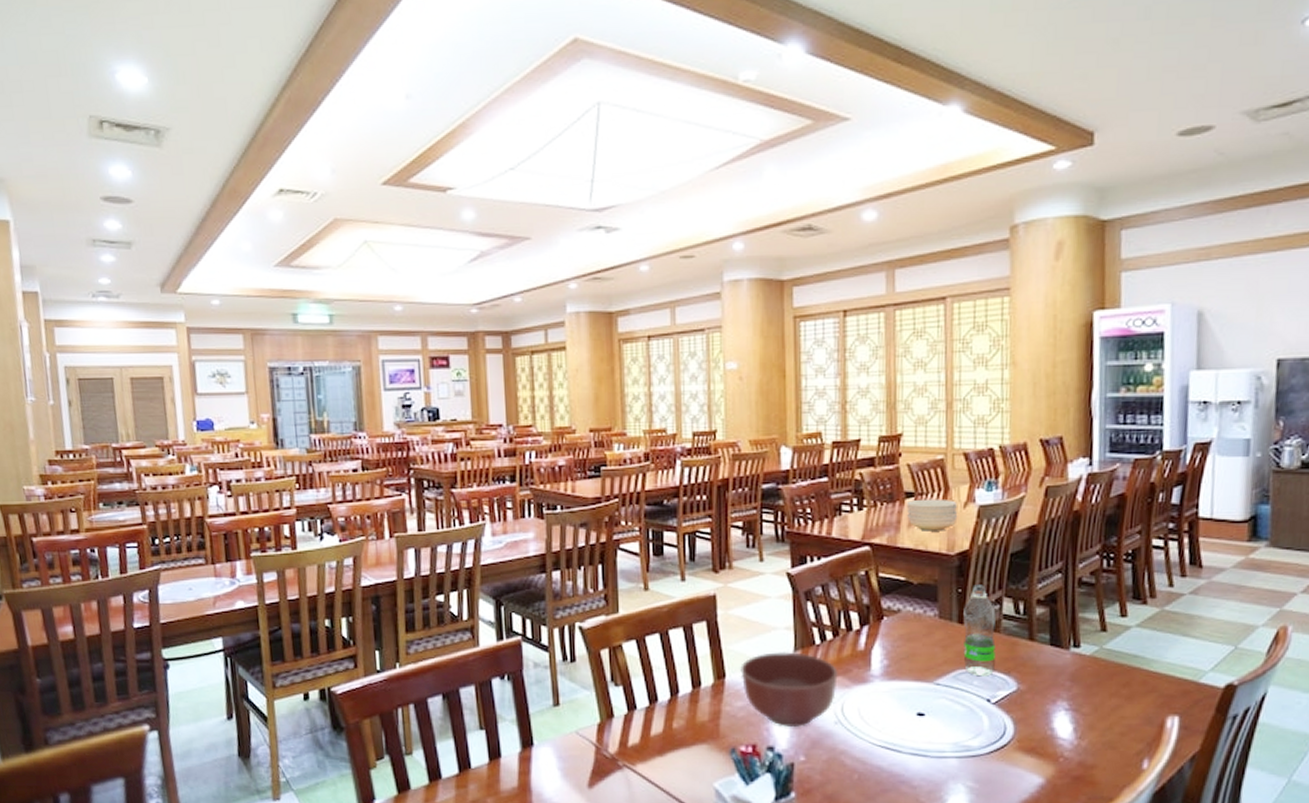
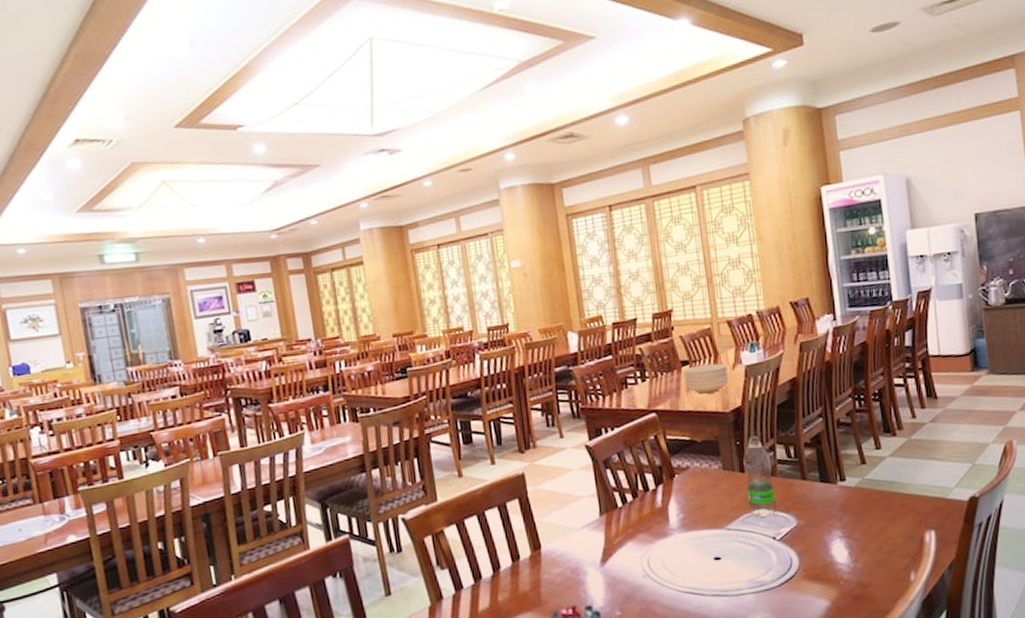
bowl: present [740,652,838,726] -> none [553,517,642,586]

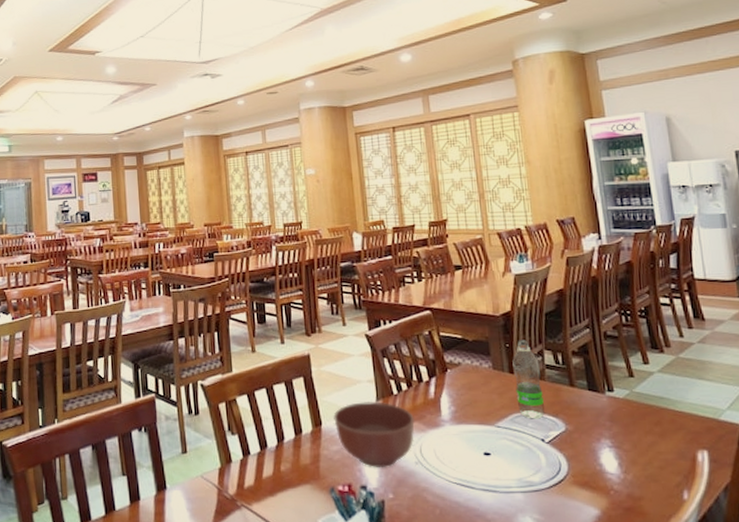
bowl: none [553,517,642,586] -> present [333,402,415,467]
bowl: present [683,363,729,394] -> none [456,270,499,297]

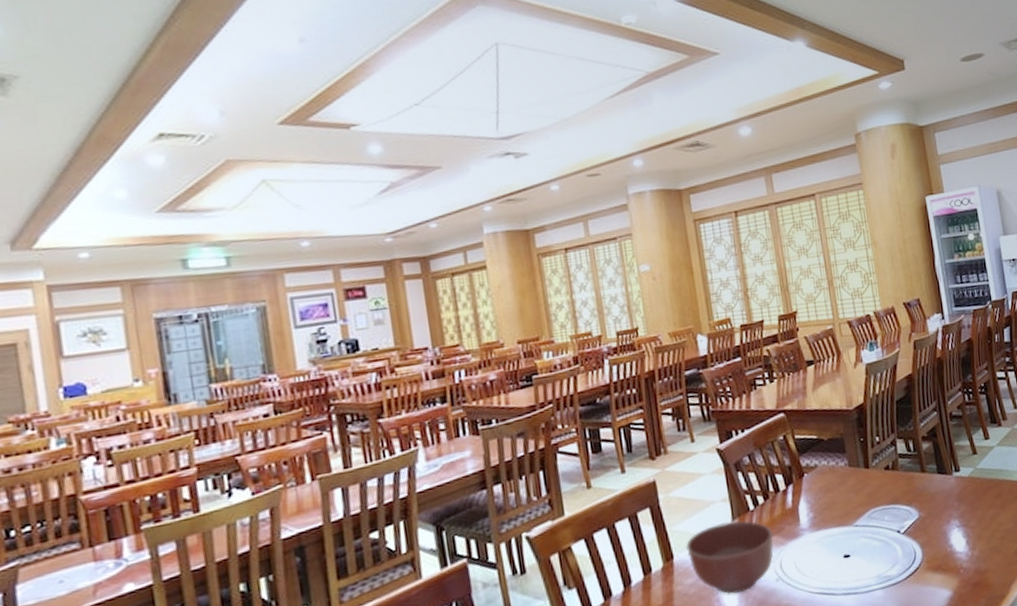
bottle: present [512,340,544,419] -> none [867,431,899,512]

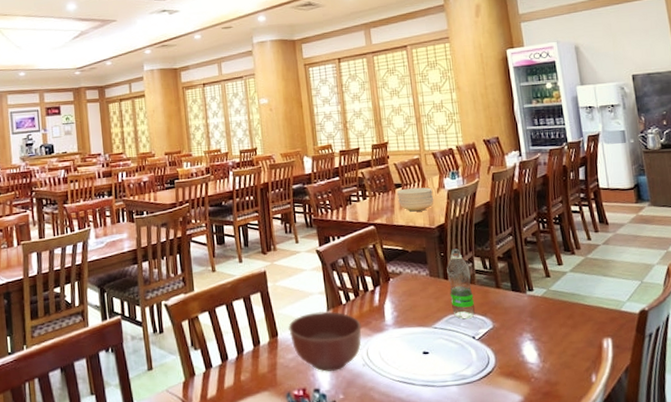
bowl: none [808,362,851,393] -> present [396,187,434,212]
bottle: none [867,431,899,512] -> present [446,248,475,319]

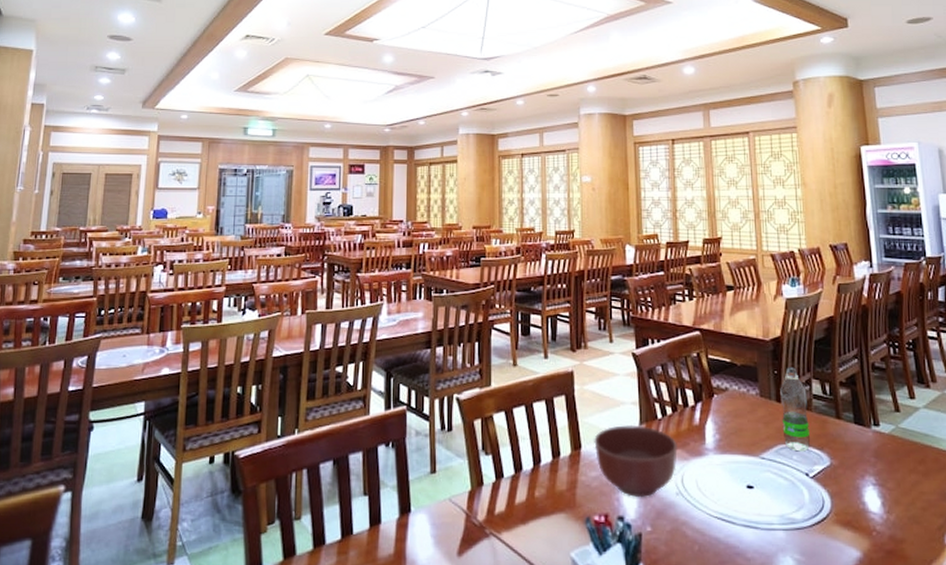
bowl: present [396,187,434,212] -> none [728,292,770,320]

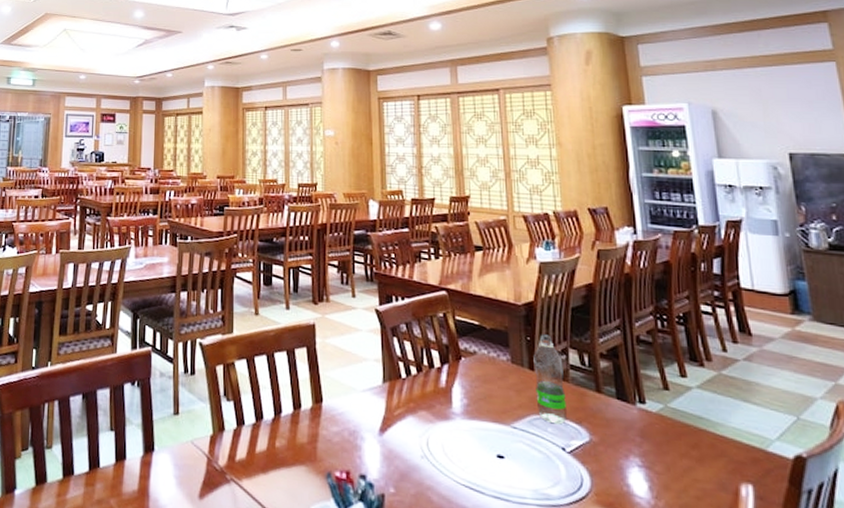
bowl: present [594,425,678,497] -> none [336,382,422,458]

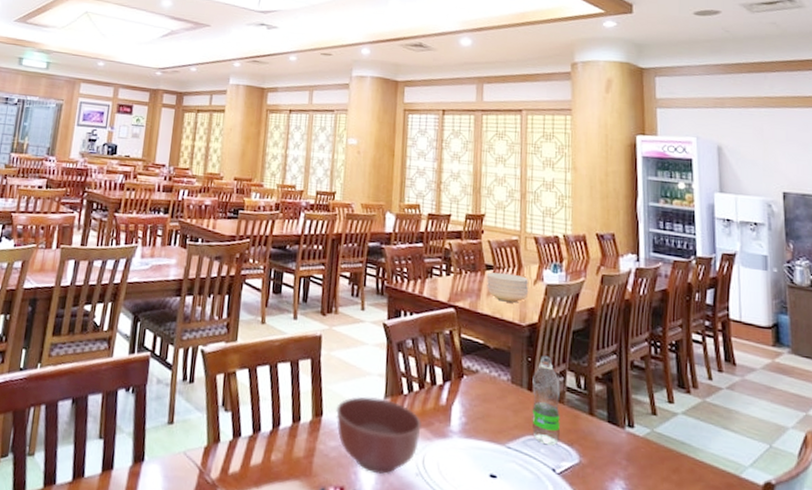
bowl: none [336,382,422,458] -> present [336,396,422,475]
bowl: none [476,252,522,283] -> present [486,272,529,303]

